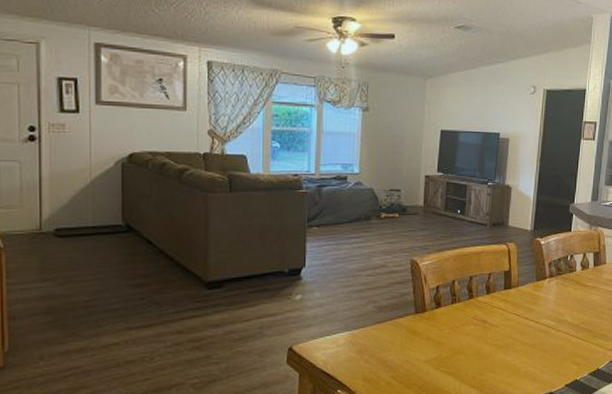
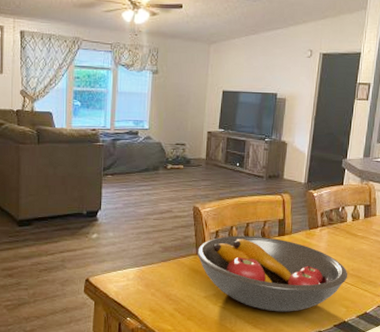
fruit bowl: none [415,290,579,374] -> present [196,235,348,312]

